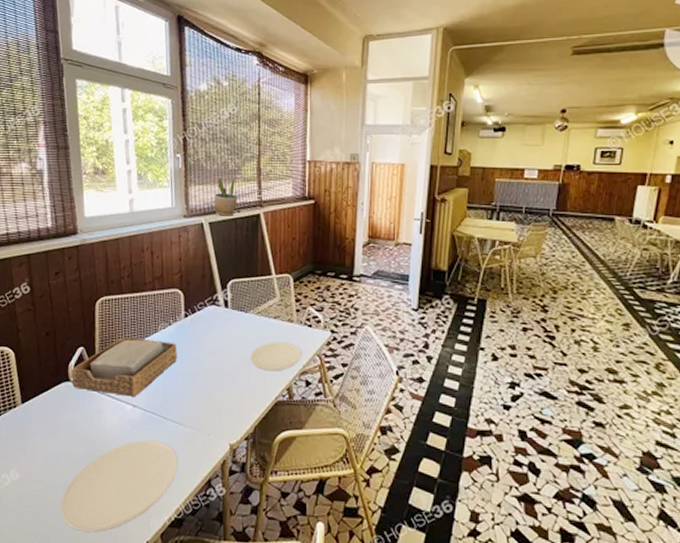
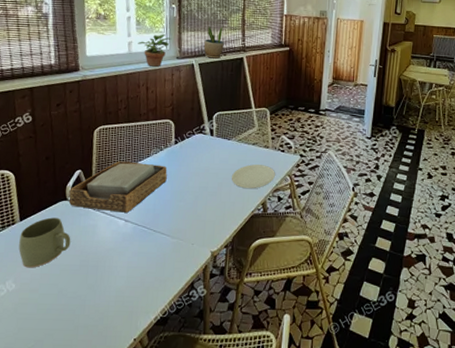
mug: none [21,400,75,456] -> present [18,217,71,268]
plate: present [60,440,178,532] -> none [53,250,165,333]
potted plant: none [140,189,177,227] -> present [138,34,171,67]

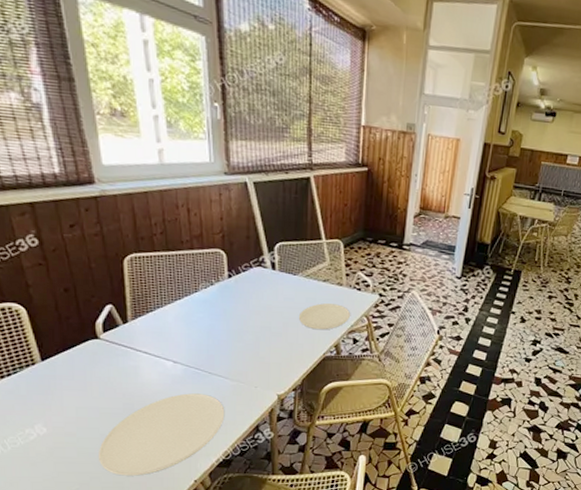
mug: present [18,217,71,268] -> none [44,357,109,411]
plate: none [53,250,165,333] -> present [97,393,225,476]
napkin holder: present [68,161,167,213] -> none [99,295,221,353]
potted plant: present [138,34,171,67] -> none [171,141,216,183]
potted plant: present [204,26,224,59] -> none [259,134,285,177]

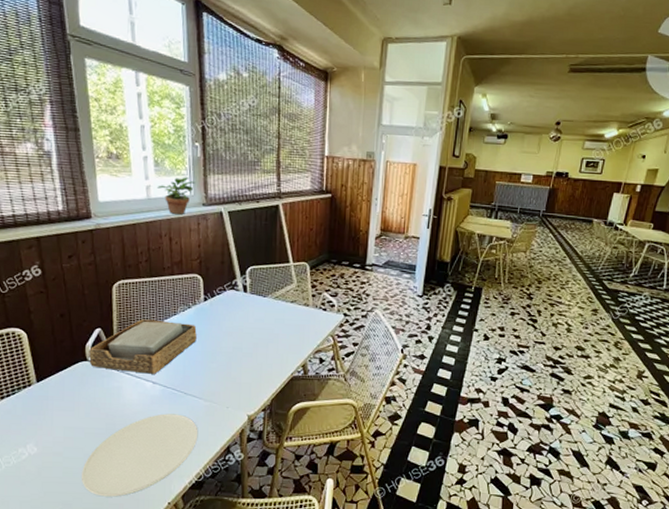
napkin holder: none [99,295,221,353] -> present [88,319,197,374]
potted plant: none [171,141,216,183] -> present [157,177,195,214]
plate: present [298,303,350,330] -> none [267,324,316,350]

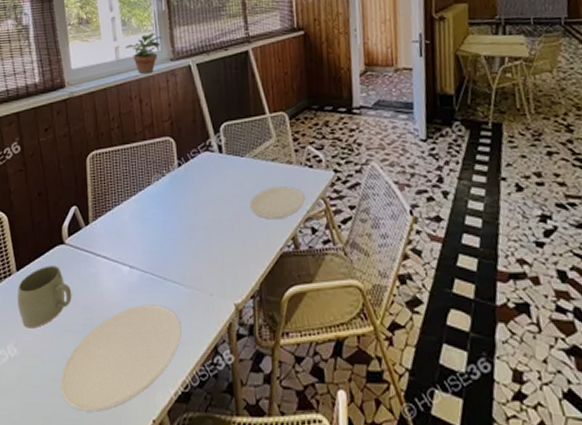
mug: none [38,379,94,431] -> present [17,266,72,329]
napkin holder: present [88,319,197,374] -> none [65,192,173,256]
plate: none [267,324,316,350] -> present [249,186,304,220]

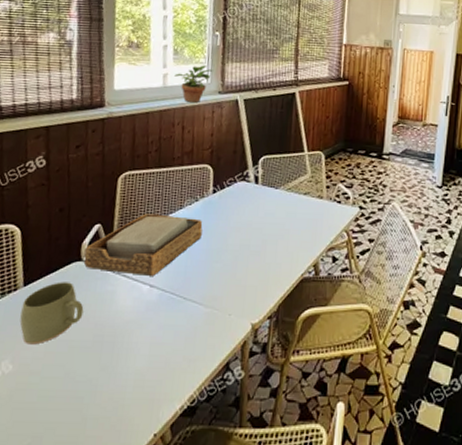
plate: present [60,304,182,412] -> none [57,322,196,427]
napkin holder: none [65,192,173,256] -> present [83,213,203,276]
plate: present [249,186,304,220] -> none [277,218,330,248]

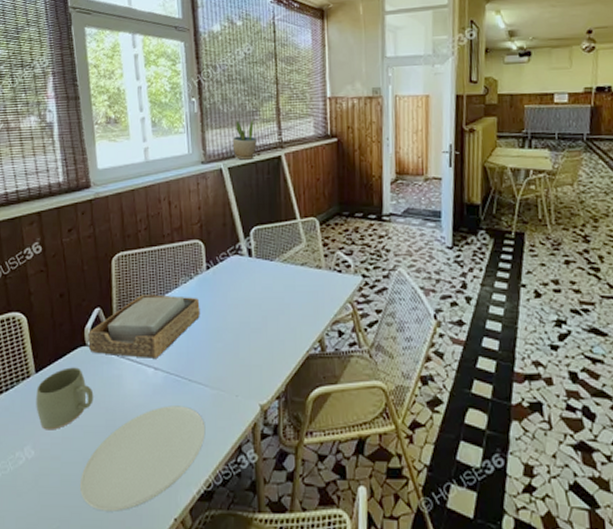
plate: none [57,322,196,427] -> present [79,406,206,512]
potted plant: present [174,65,213,102] -> none [155,135,193,175]
potted plant: none [250,56,274,94] -> present [232,119,257,160]

